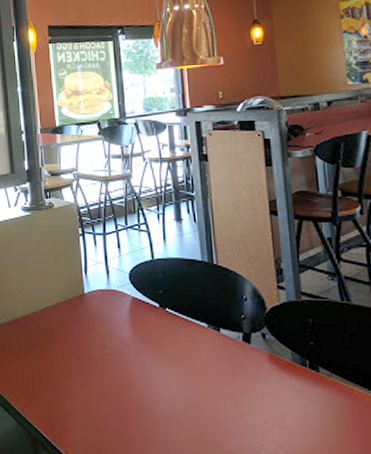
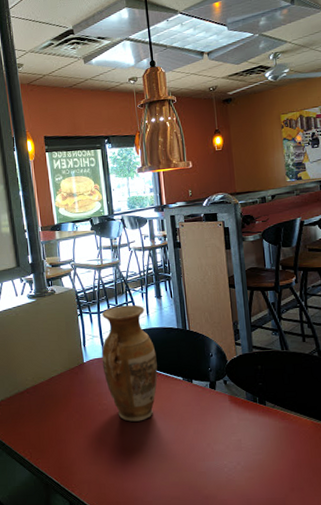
vase: none [106,227,176,374] -> present [101,305,158,422]

